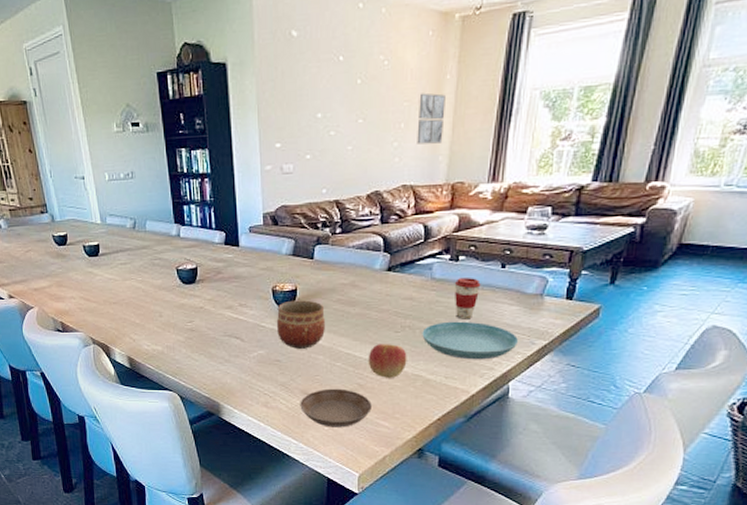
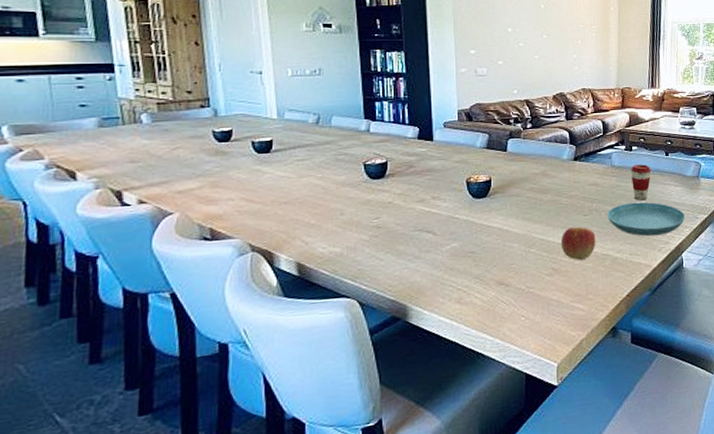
bowl: present [276,300,325,349] -> none [470,190,519,239]
saucer: present [300,388,372,428] -> none [495,275,567,318]
wall art: present [417,92,445,144] -> none [591,19,612,57]

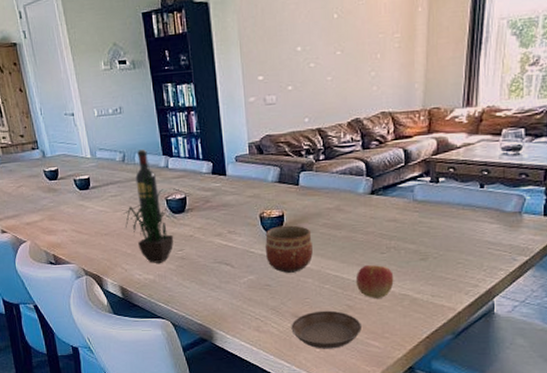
potted plant: none [309,124,377,234] -> present [122,161,179,263]
wine bottle: none [330,112,357,191] -> present [135,149,161,224]
bowl: none [470,190,519,239] -> present [264,225,313,273]
saucer: none [495,275,567,318] -> present [291,310,362,349]
saucer: present [607,202,686,237] -> none [407,240,501,278]
coffee cup: present [630,164,651,201] -> none [435,198,461,239]

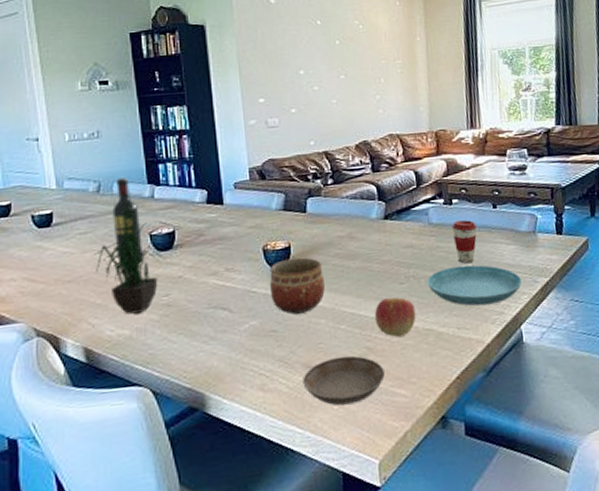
saucer: none [407,240,501,278] -> present [427,265,523,306]
coffee cup: none [435,198,461,239] -> present [451,220,477,264]

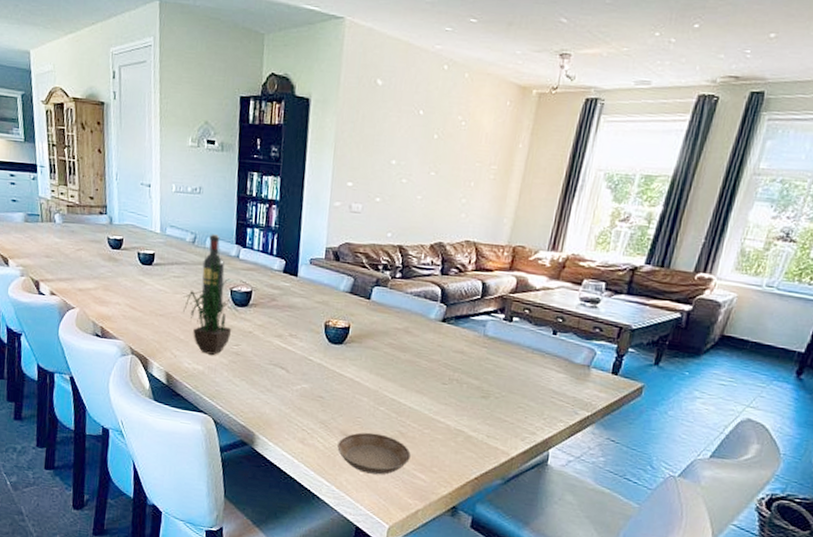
bowl: present [269,257,325,315] -> none [324,337,375,389]
apple: present [374,297,416,337] -> none [412,393,452,430]
saucer: present [427,265,523,306] -> none [468,380,563,424]
coffee cup: present [451,220,477,264] -> none [504,339,531,381]

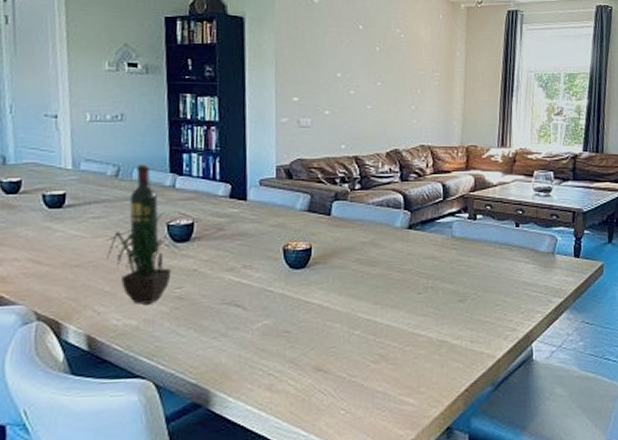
saucer: present [337,432,411,475] -> none [312,361,395,411]

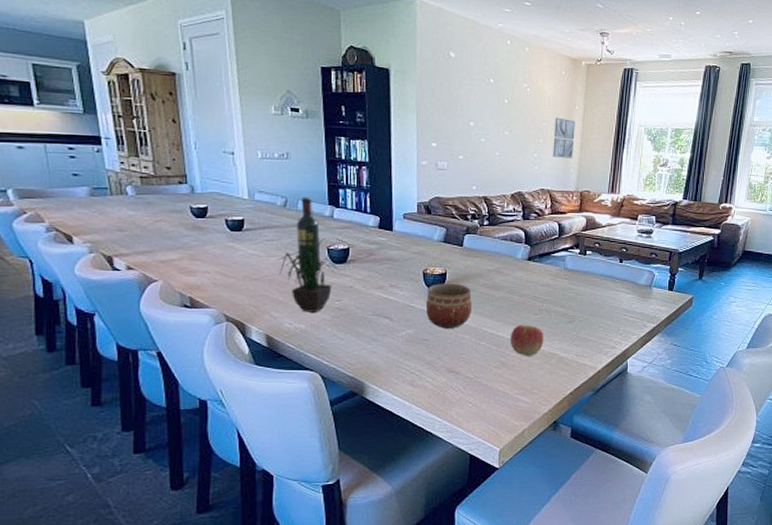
bowl: none [286,260,342,317] -> present [425,283,472,329]
apple: none [389,307,431,346] -> present [510,325,544,356]
wall art: none [432,65,457,109] -> present [553,117,575,158]

